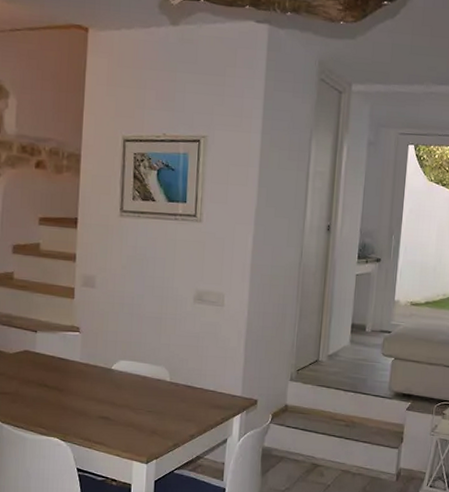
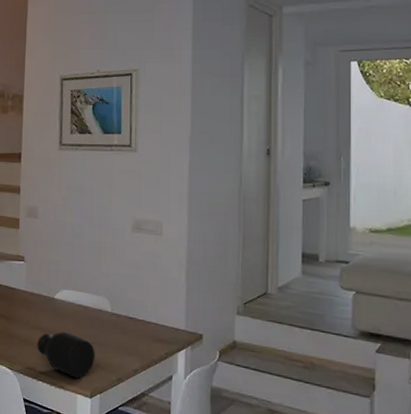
bottle: none [91,402,153,446] -> present [36,332,95,379]

